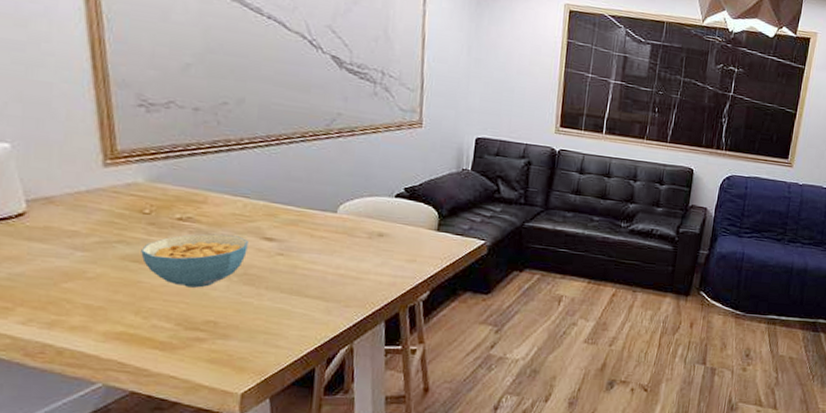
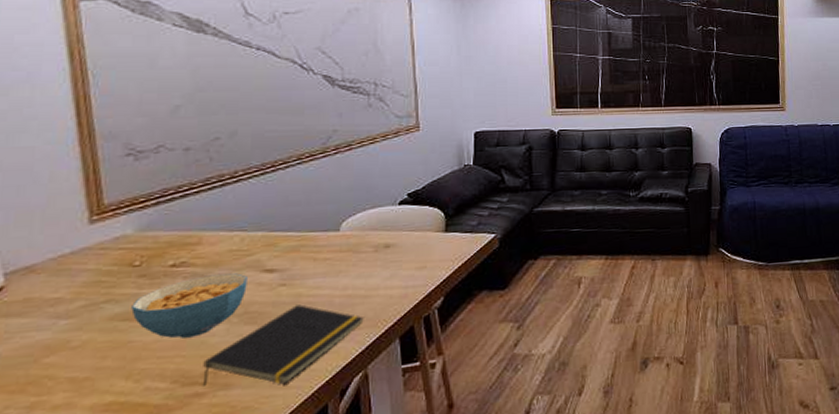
notepad: none [203,275,354,344] -> present [202,304,364,386]

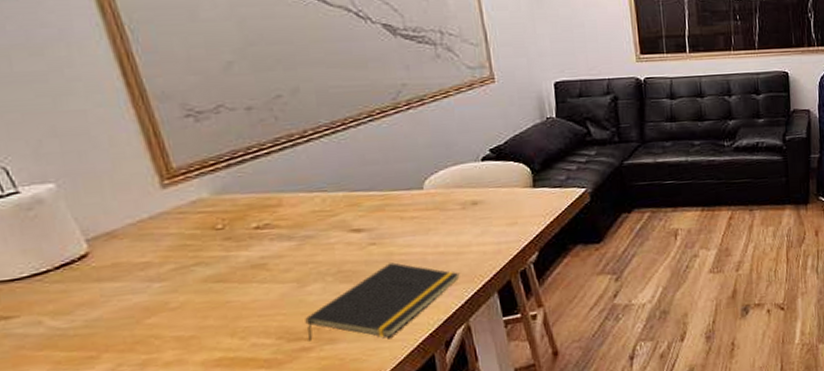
cereal bowl: present [131,273,247,338] -> none [222,233,337,298]

